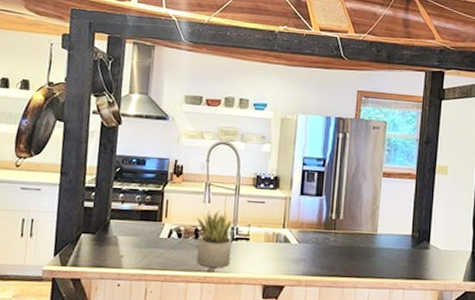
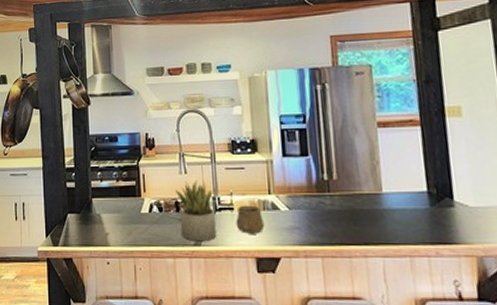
cup: none [249,236,275,264] -> present [236,205,265,234]

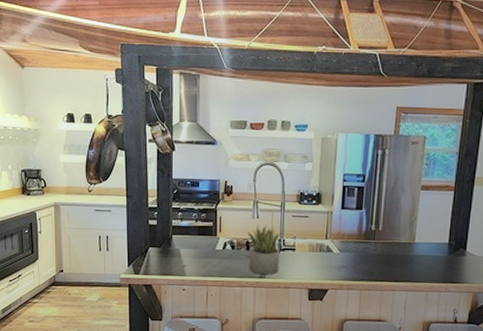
cup: present [236,205,265,234] -> none [295,247,319,270]

